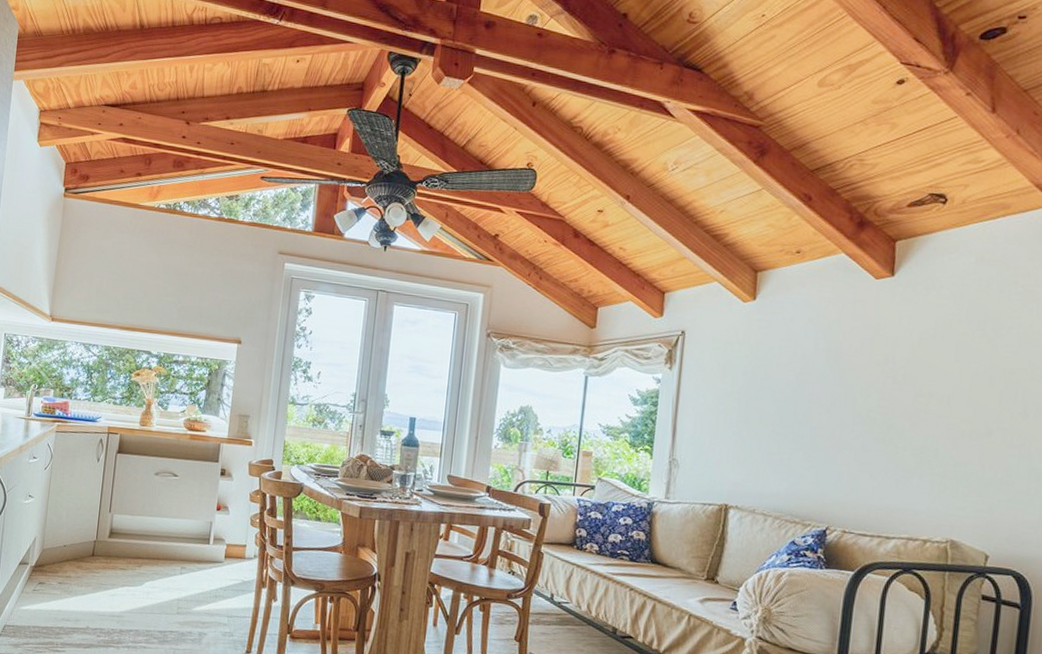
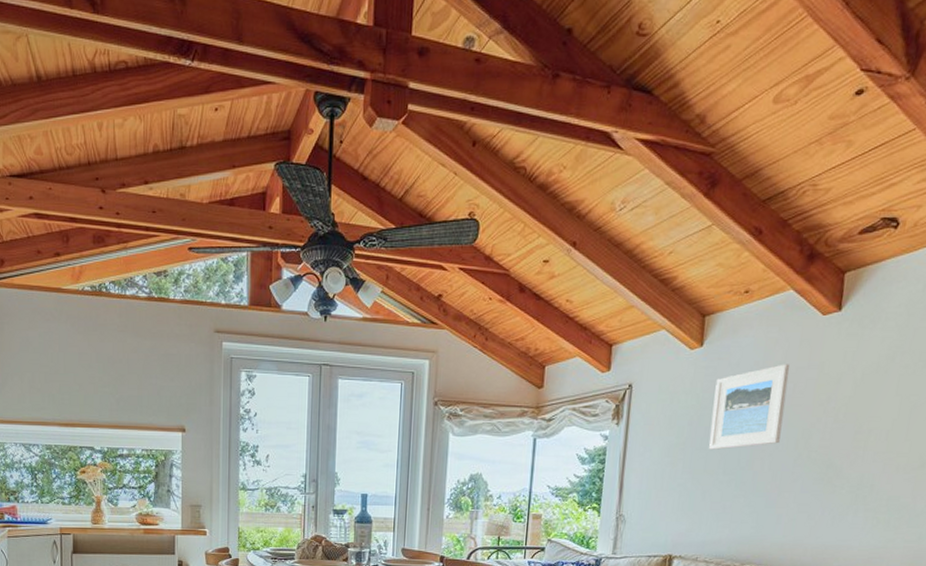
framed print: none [764,322,845,402] -> present [709,364,790,450]

